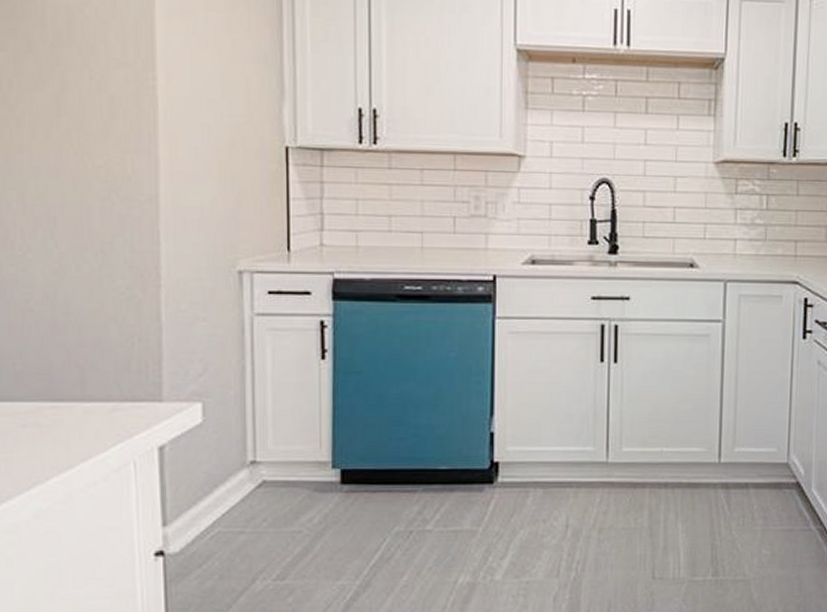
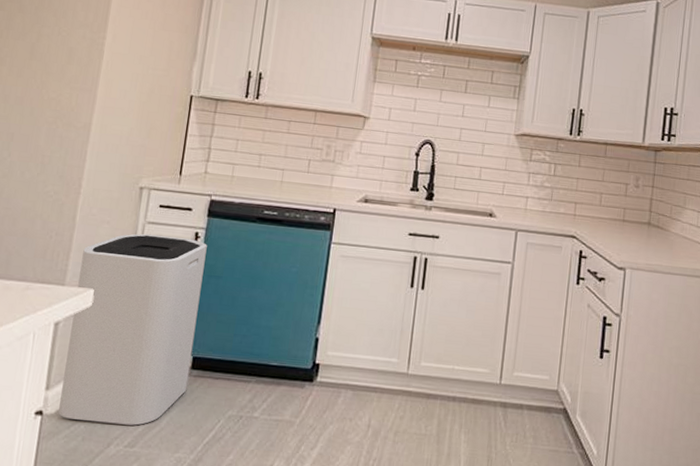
trash can: none [178,328,339,558] -> present [58,233,207,426]

